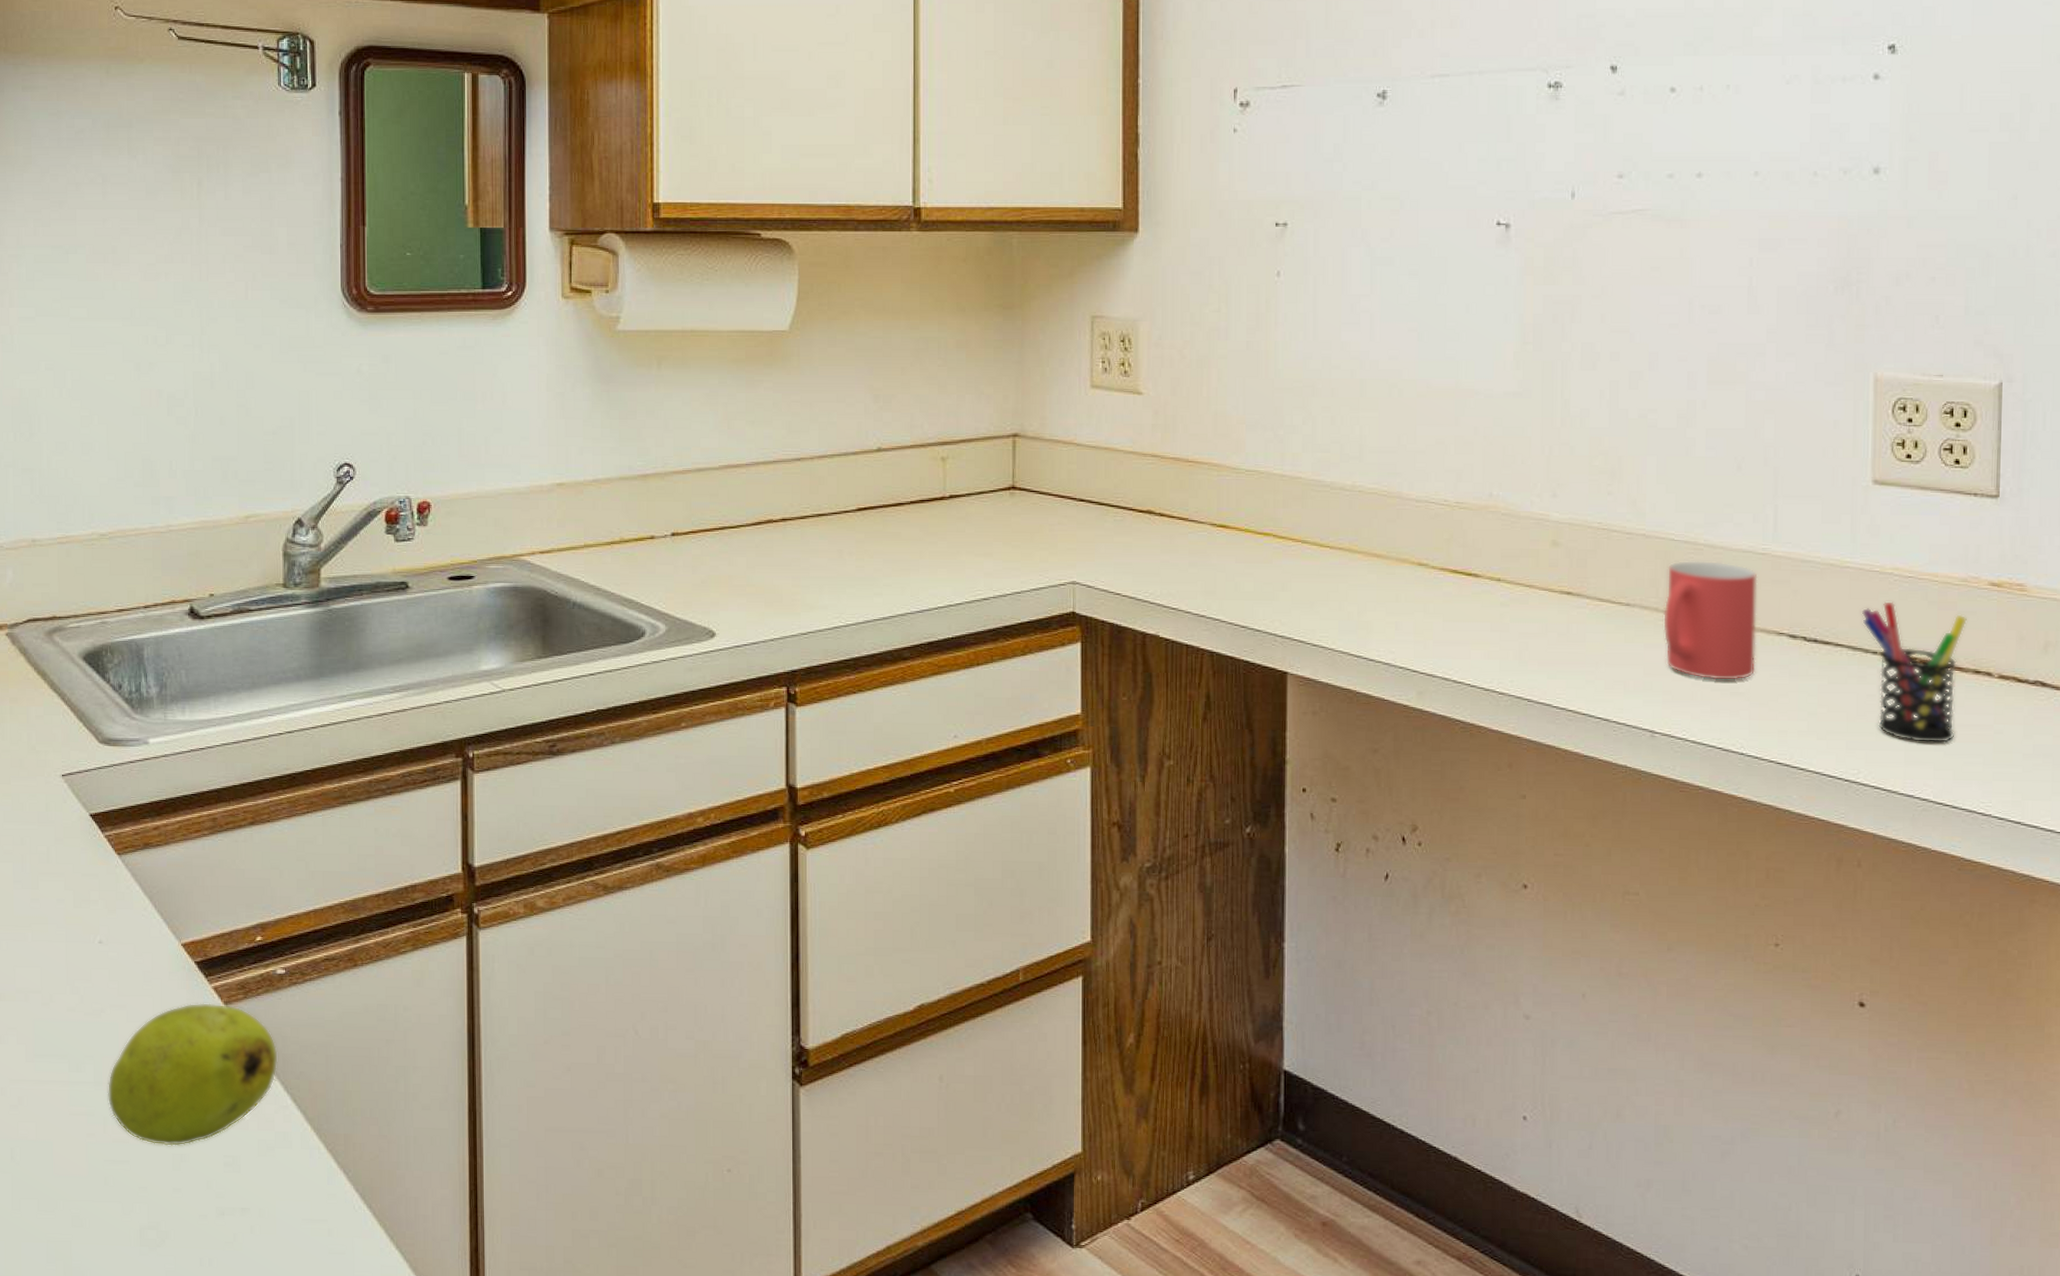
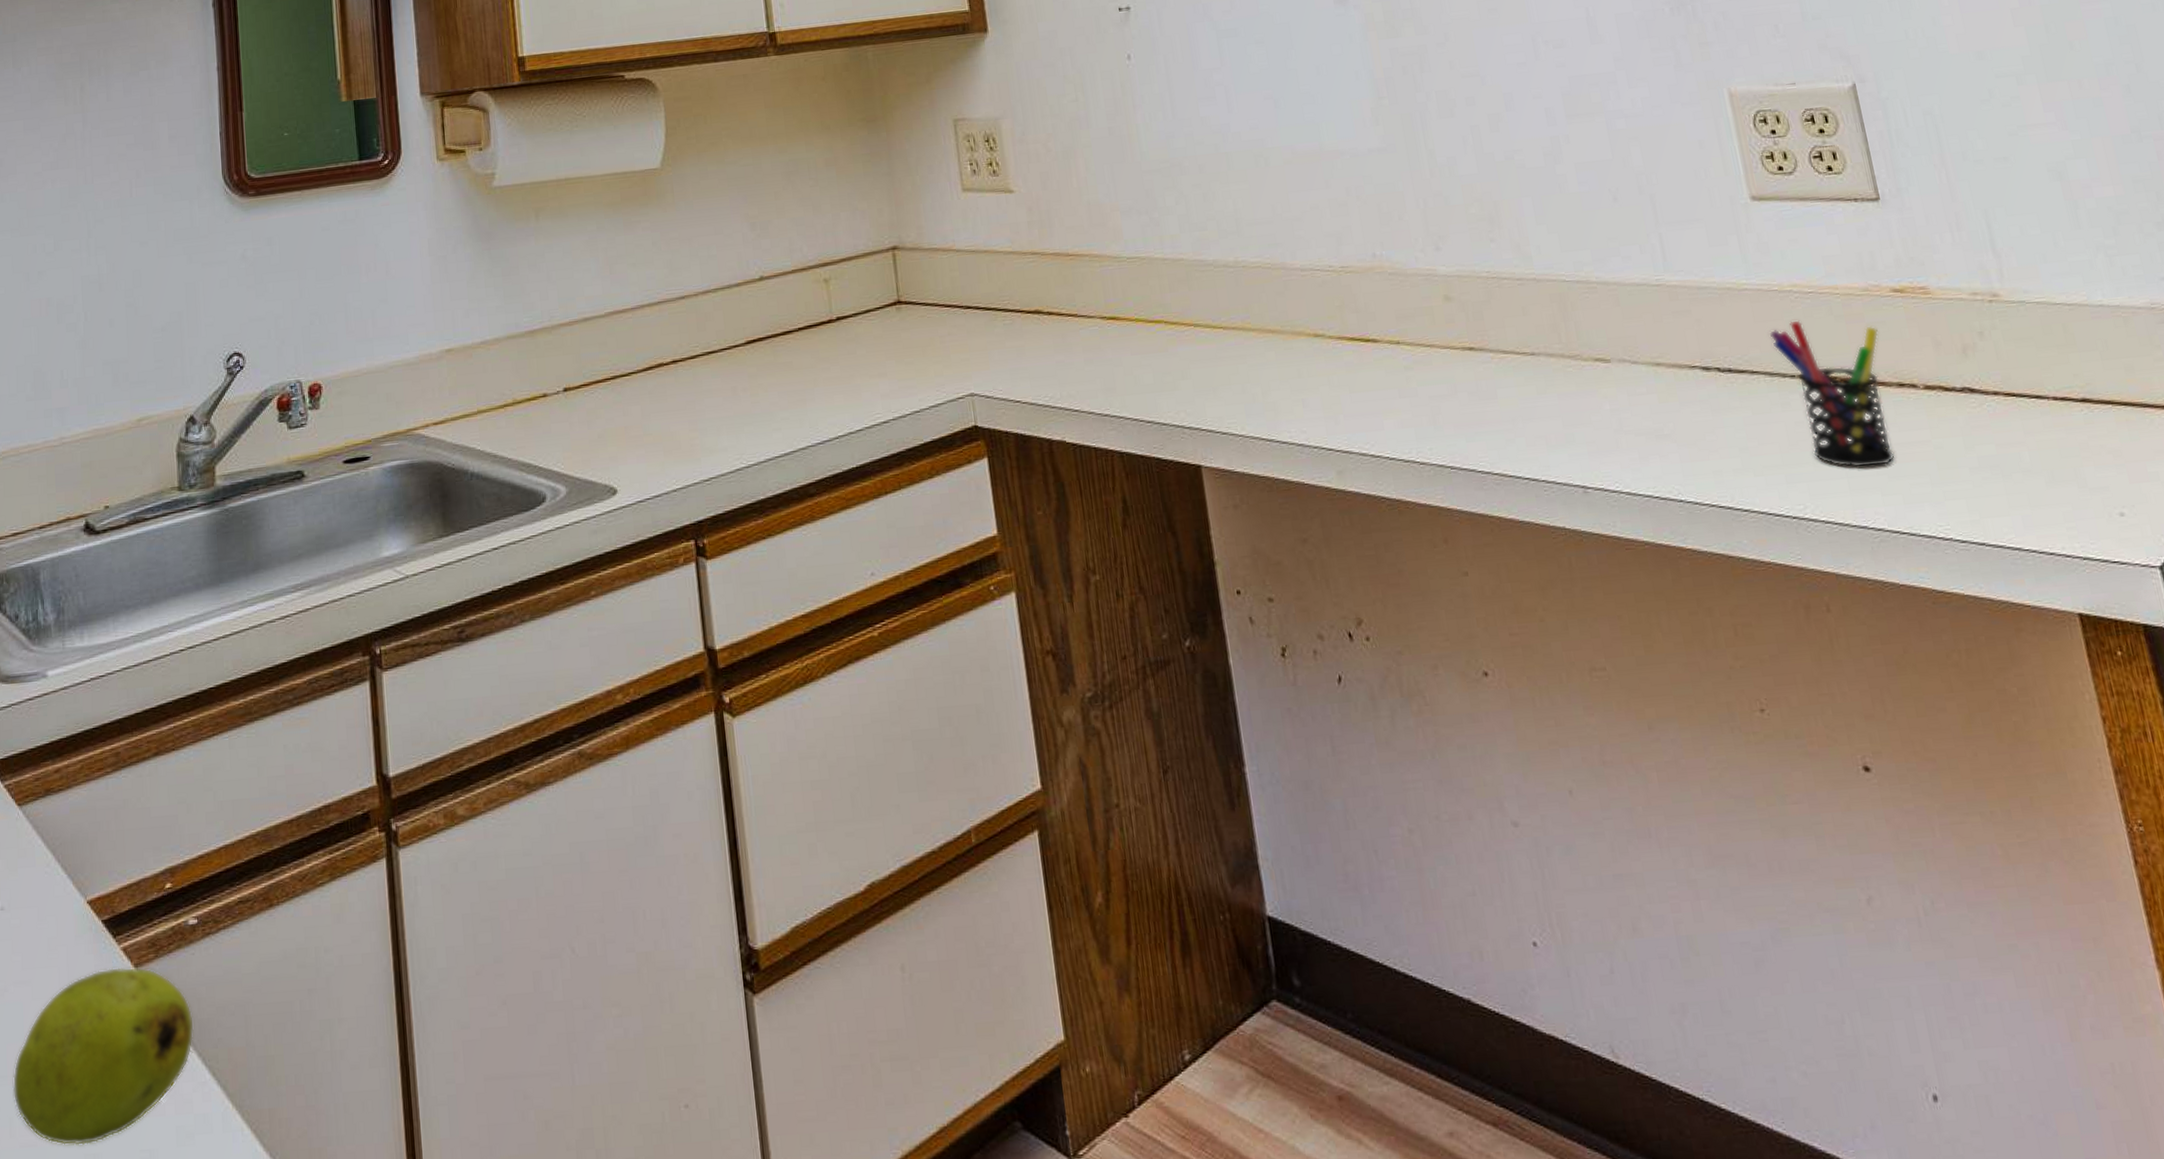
mug: present [1663,560,1758,681] -> none [1564,298,1676,425]

